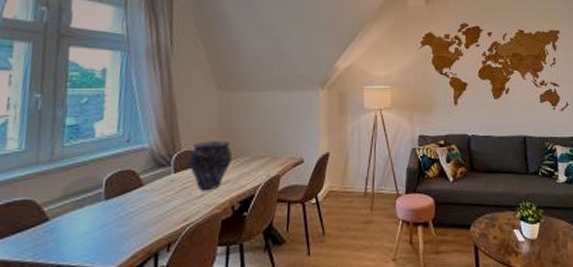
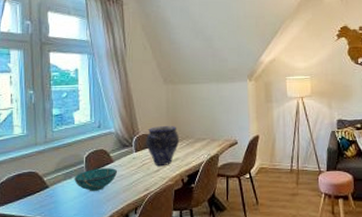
bowl: none [86,193,149,225] -> present [74,168,118,192]

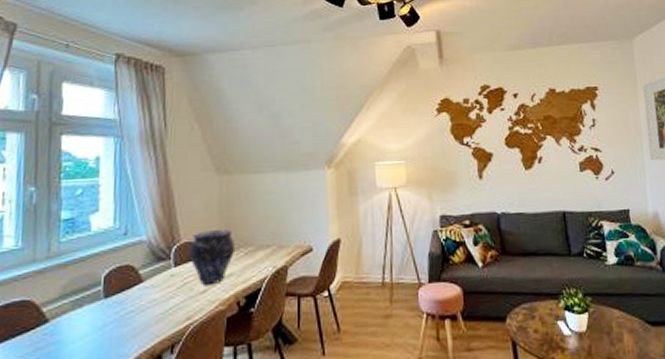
bowl: present [74,168,118,192] -> none [86,290,149,326]

